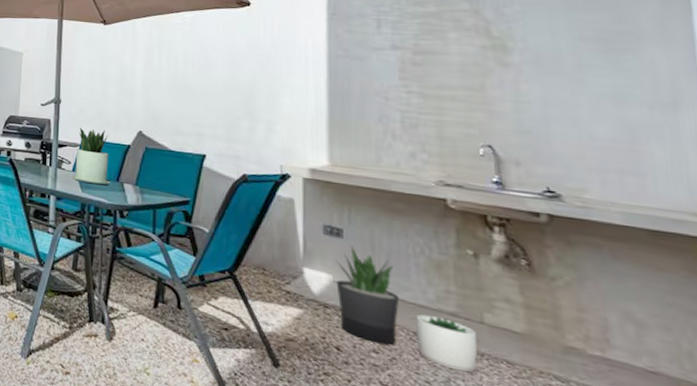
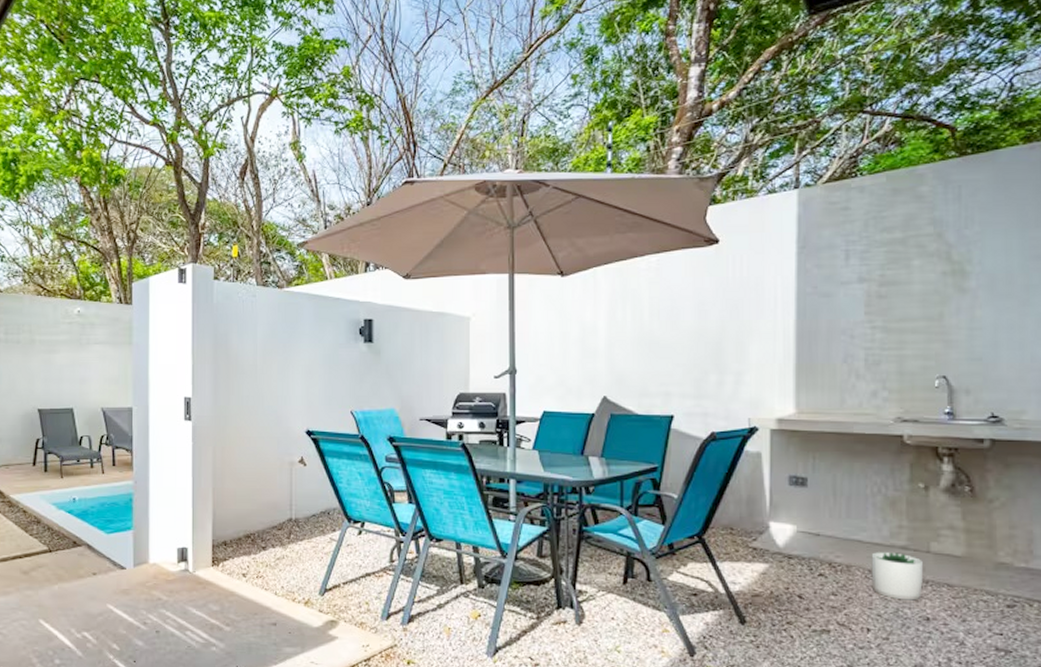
planter: present [71,128,110,186] -> none [532,400,574,461]
planter: present [335,246,400,345] -> none [799,494,858,586]

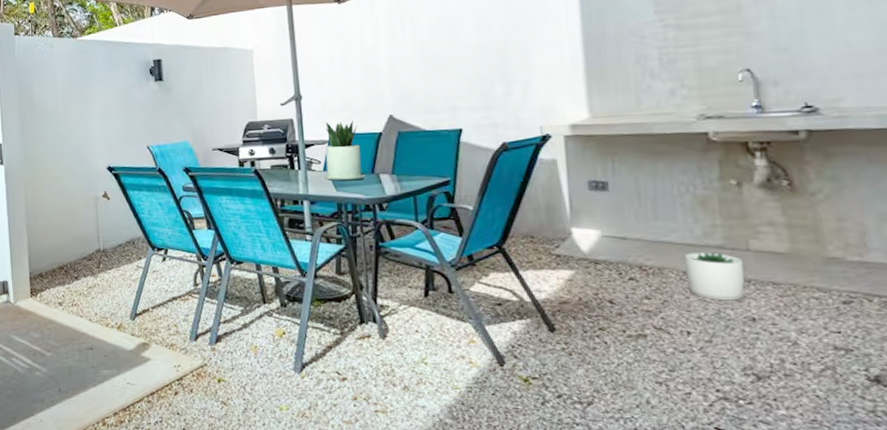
planter: none [532,400,574,461] -> present [323,121,365,181]

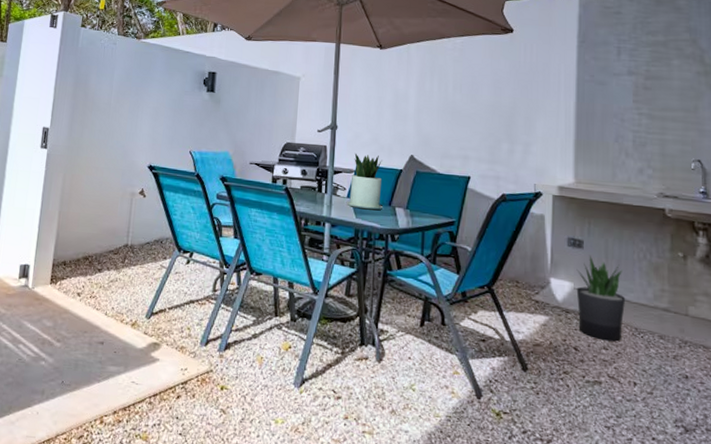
planter: none [602,198,668,290] -> present [576,256,626,342]
planter: present [684,252,745,301] -> none [637,312,682,359]

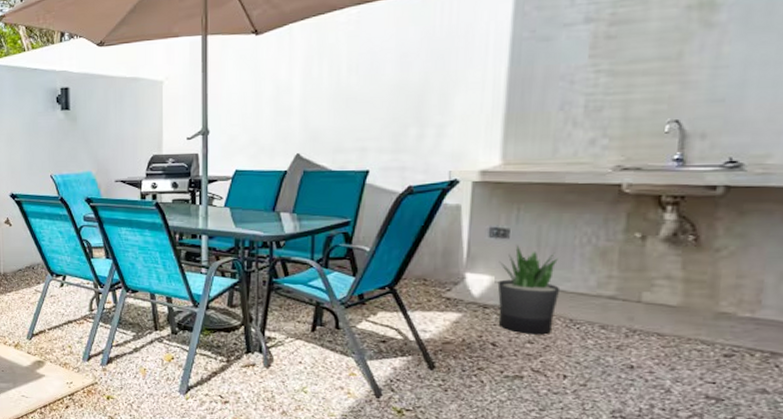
planter: present [346,154,382,211] -> none [223,158,265,218]

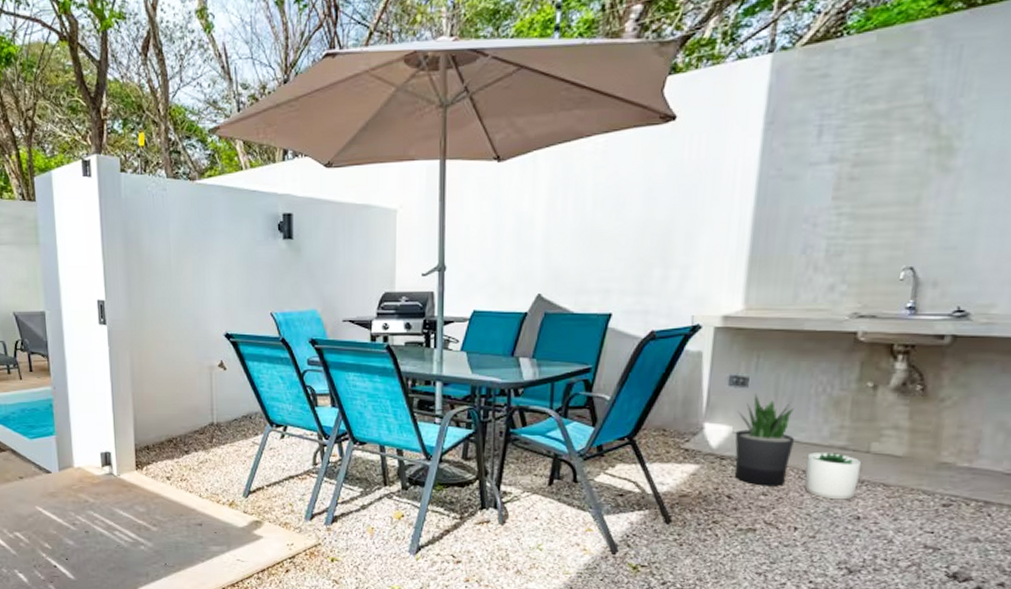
planter: none [572,302,632,349] -> present [804,453,861,500]

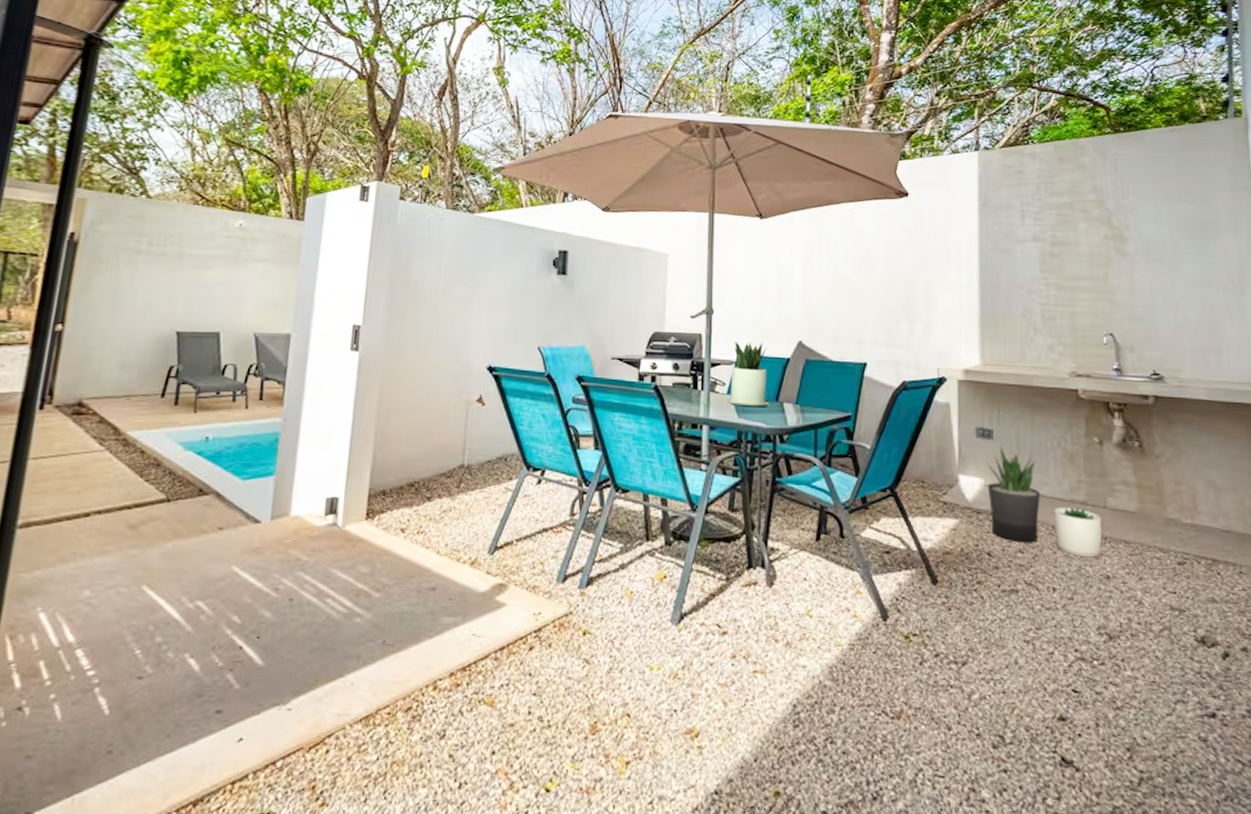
planter: none [459,298,503,363] -> present [726,342,768,408]

